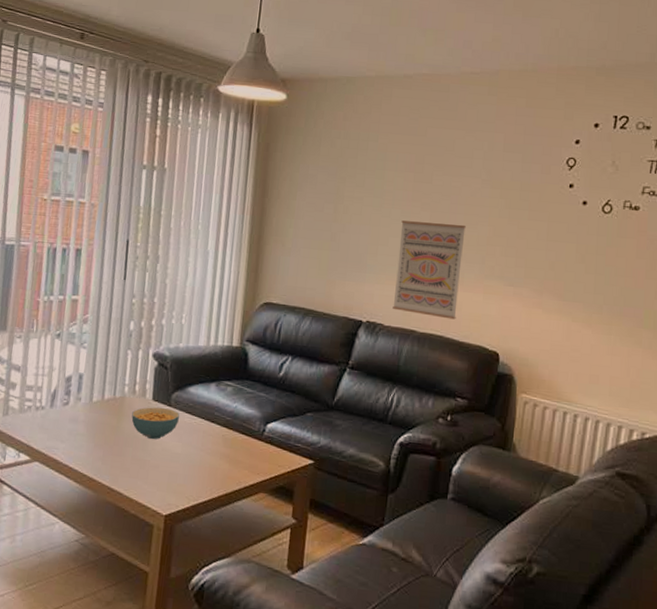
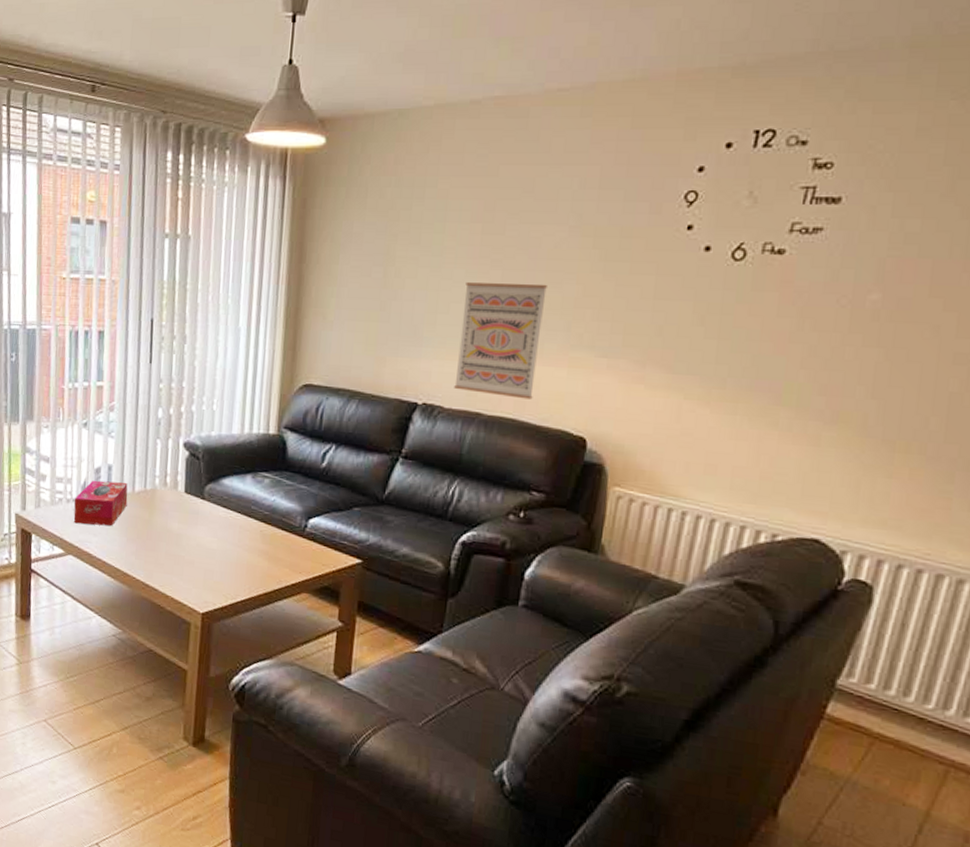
tissue box: none [42,388,98,433] -> present [73,480,128,526]
cereal bowl: present [131,407,180,439] -> none [163,500,215,534]

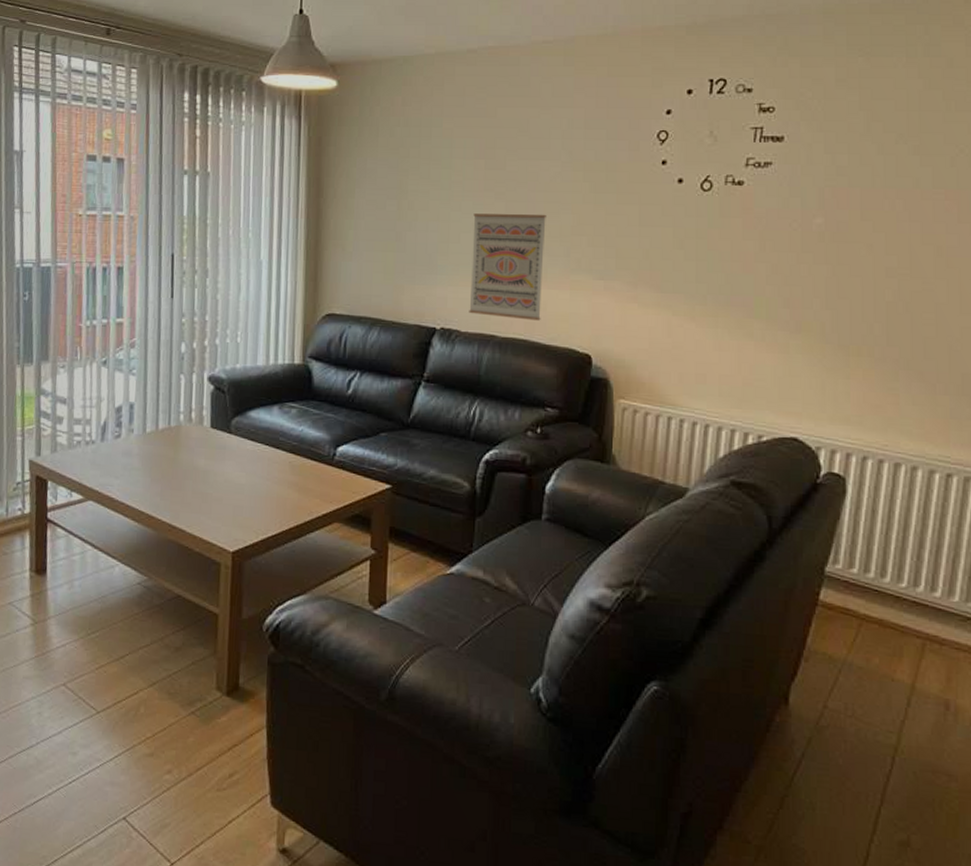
tissue box: present [73,480,128,526] -> none [93,419,151,467]

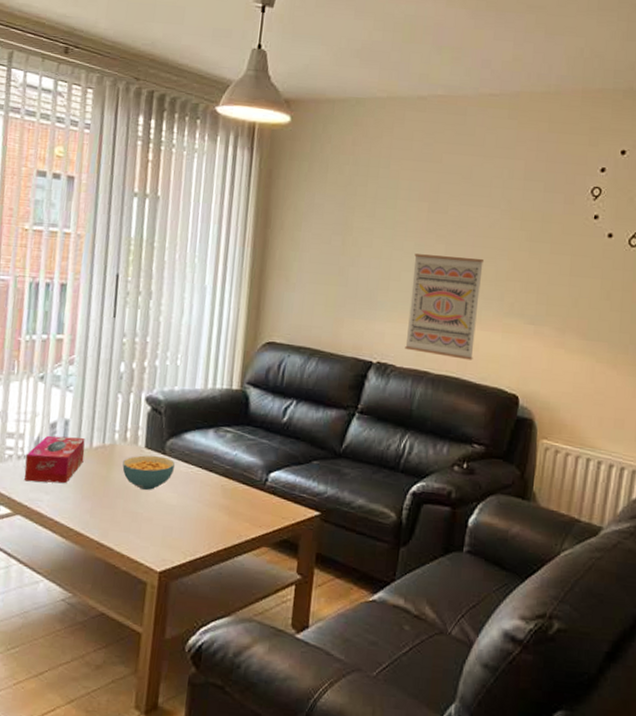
tissue box: none [93,419,151,467] -> present [24,435,85,484]
cereal bowl: none [189,435,242,470] -> present [122,455,176,490]

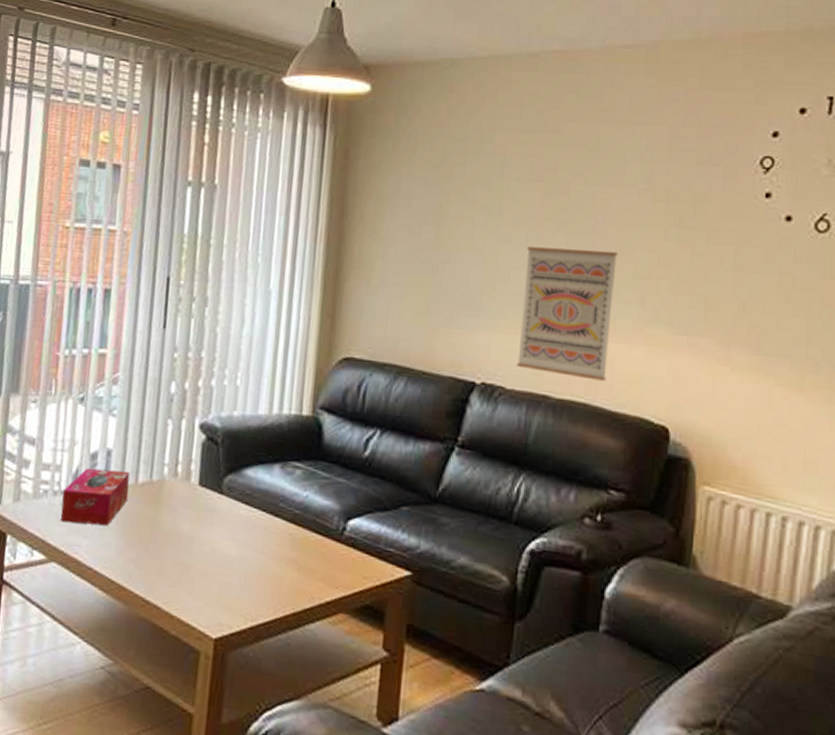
cereal bowl: present [122,455,176,490] -> none [172,494,234,537]

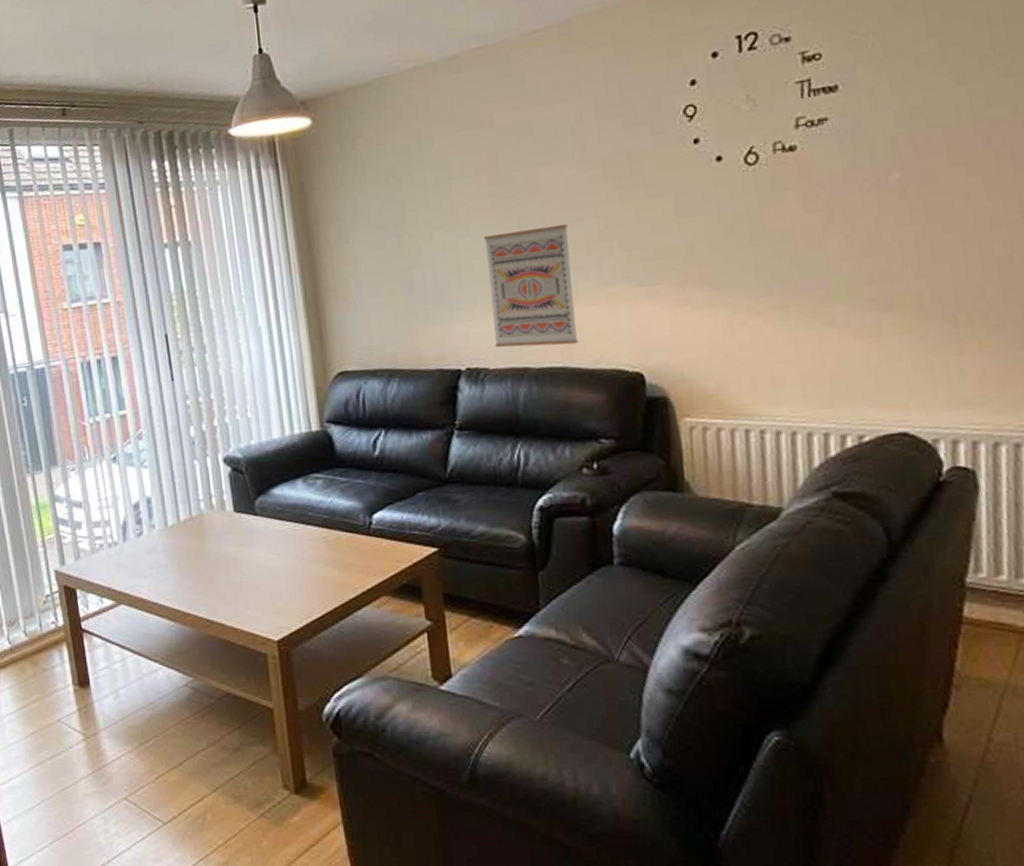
tissue box: present [60,467,130,526] -> none [115,513,175,569]

